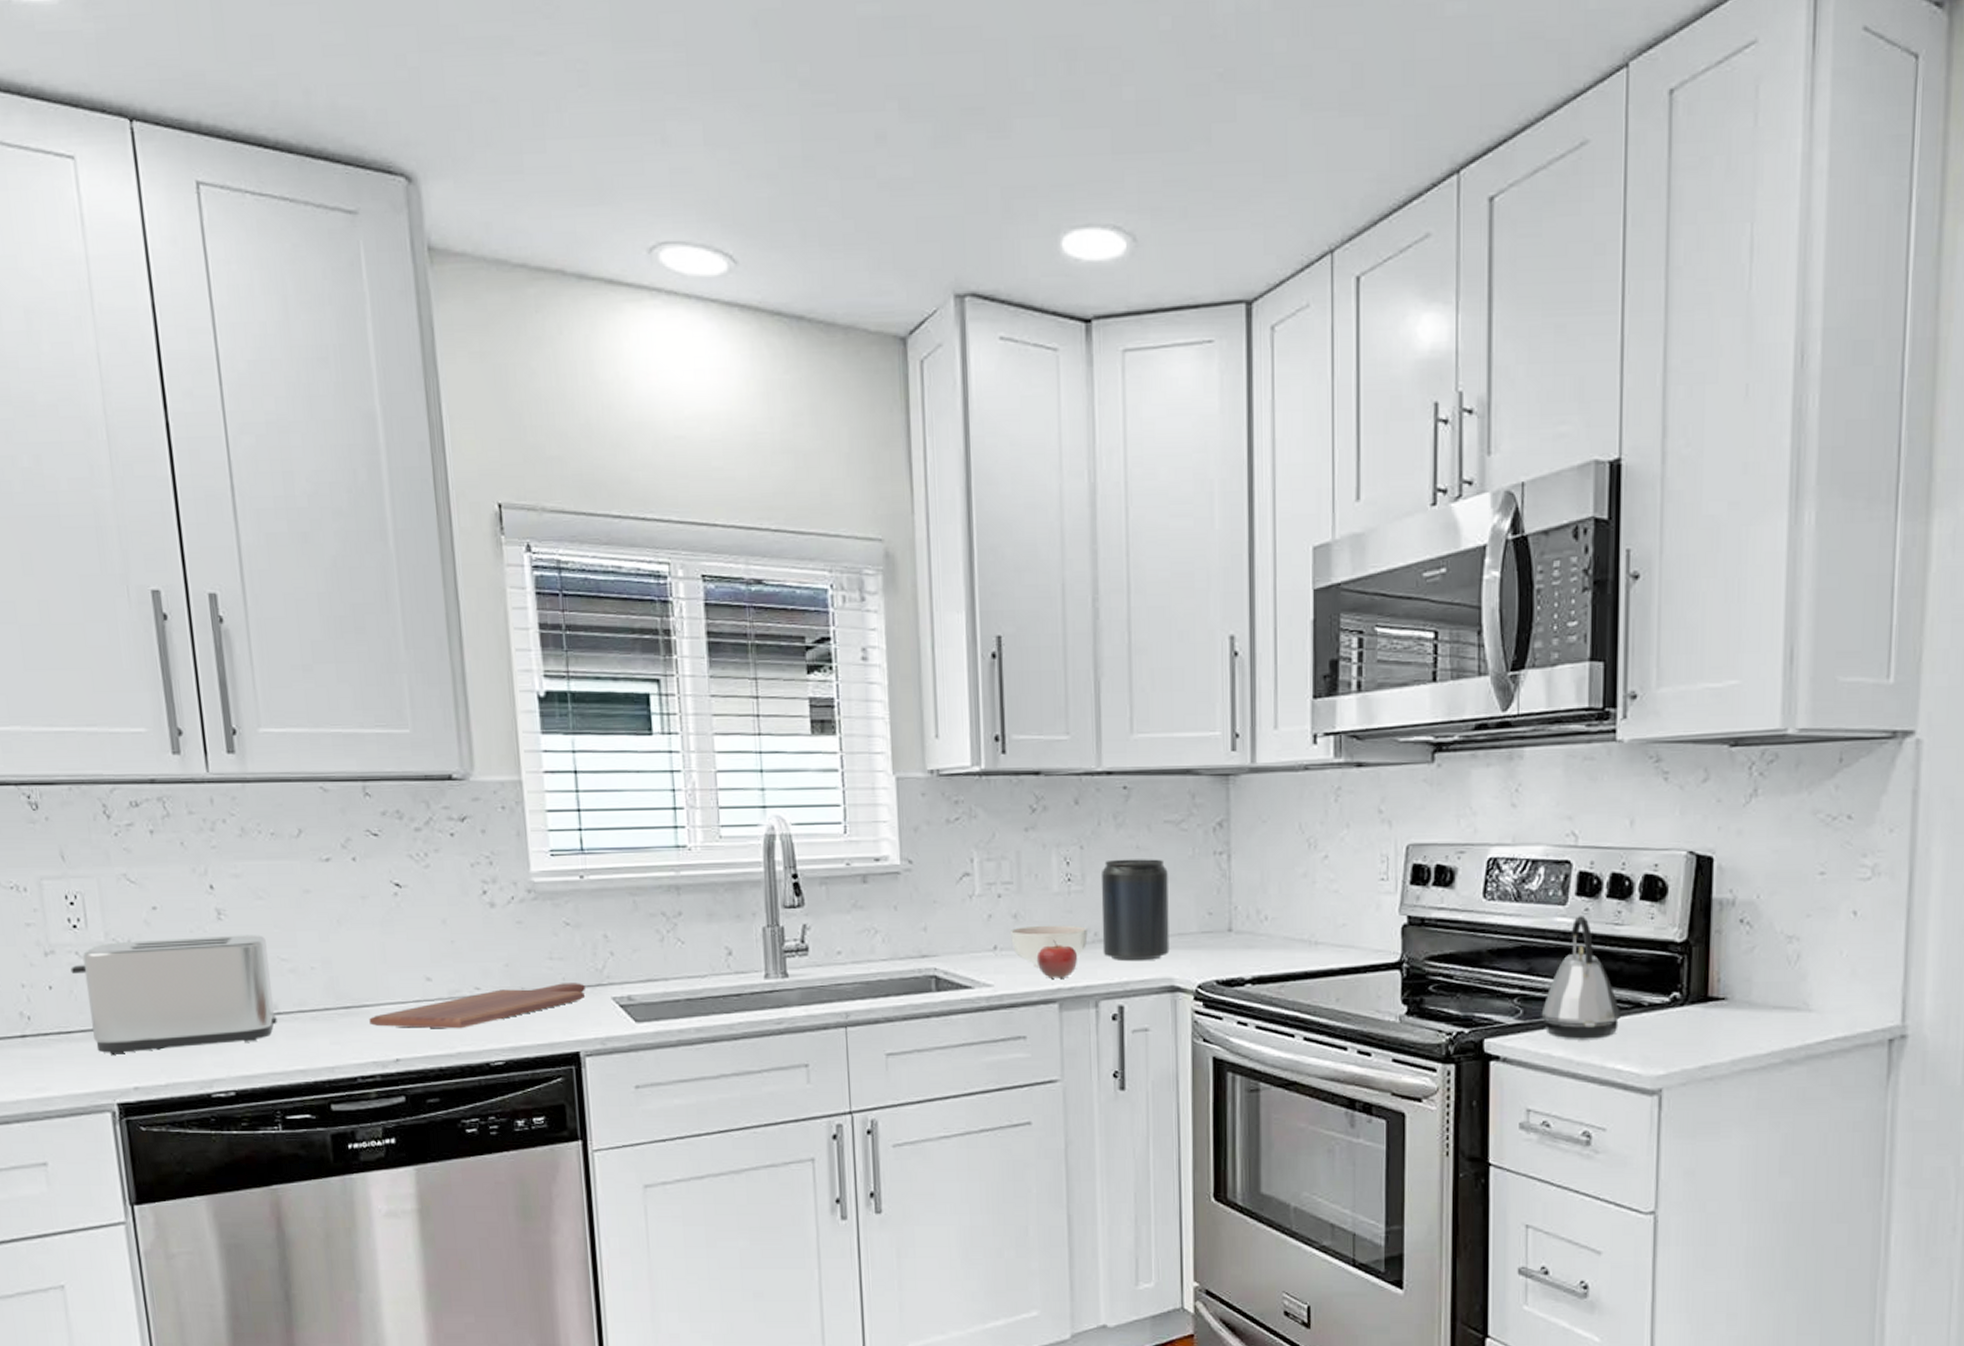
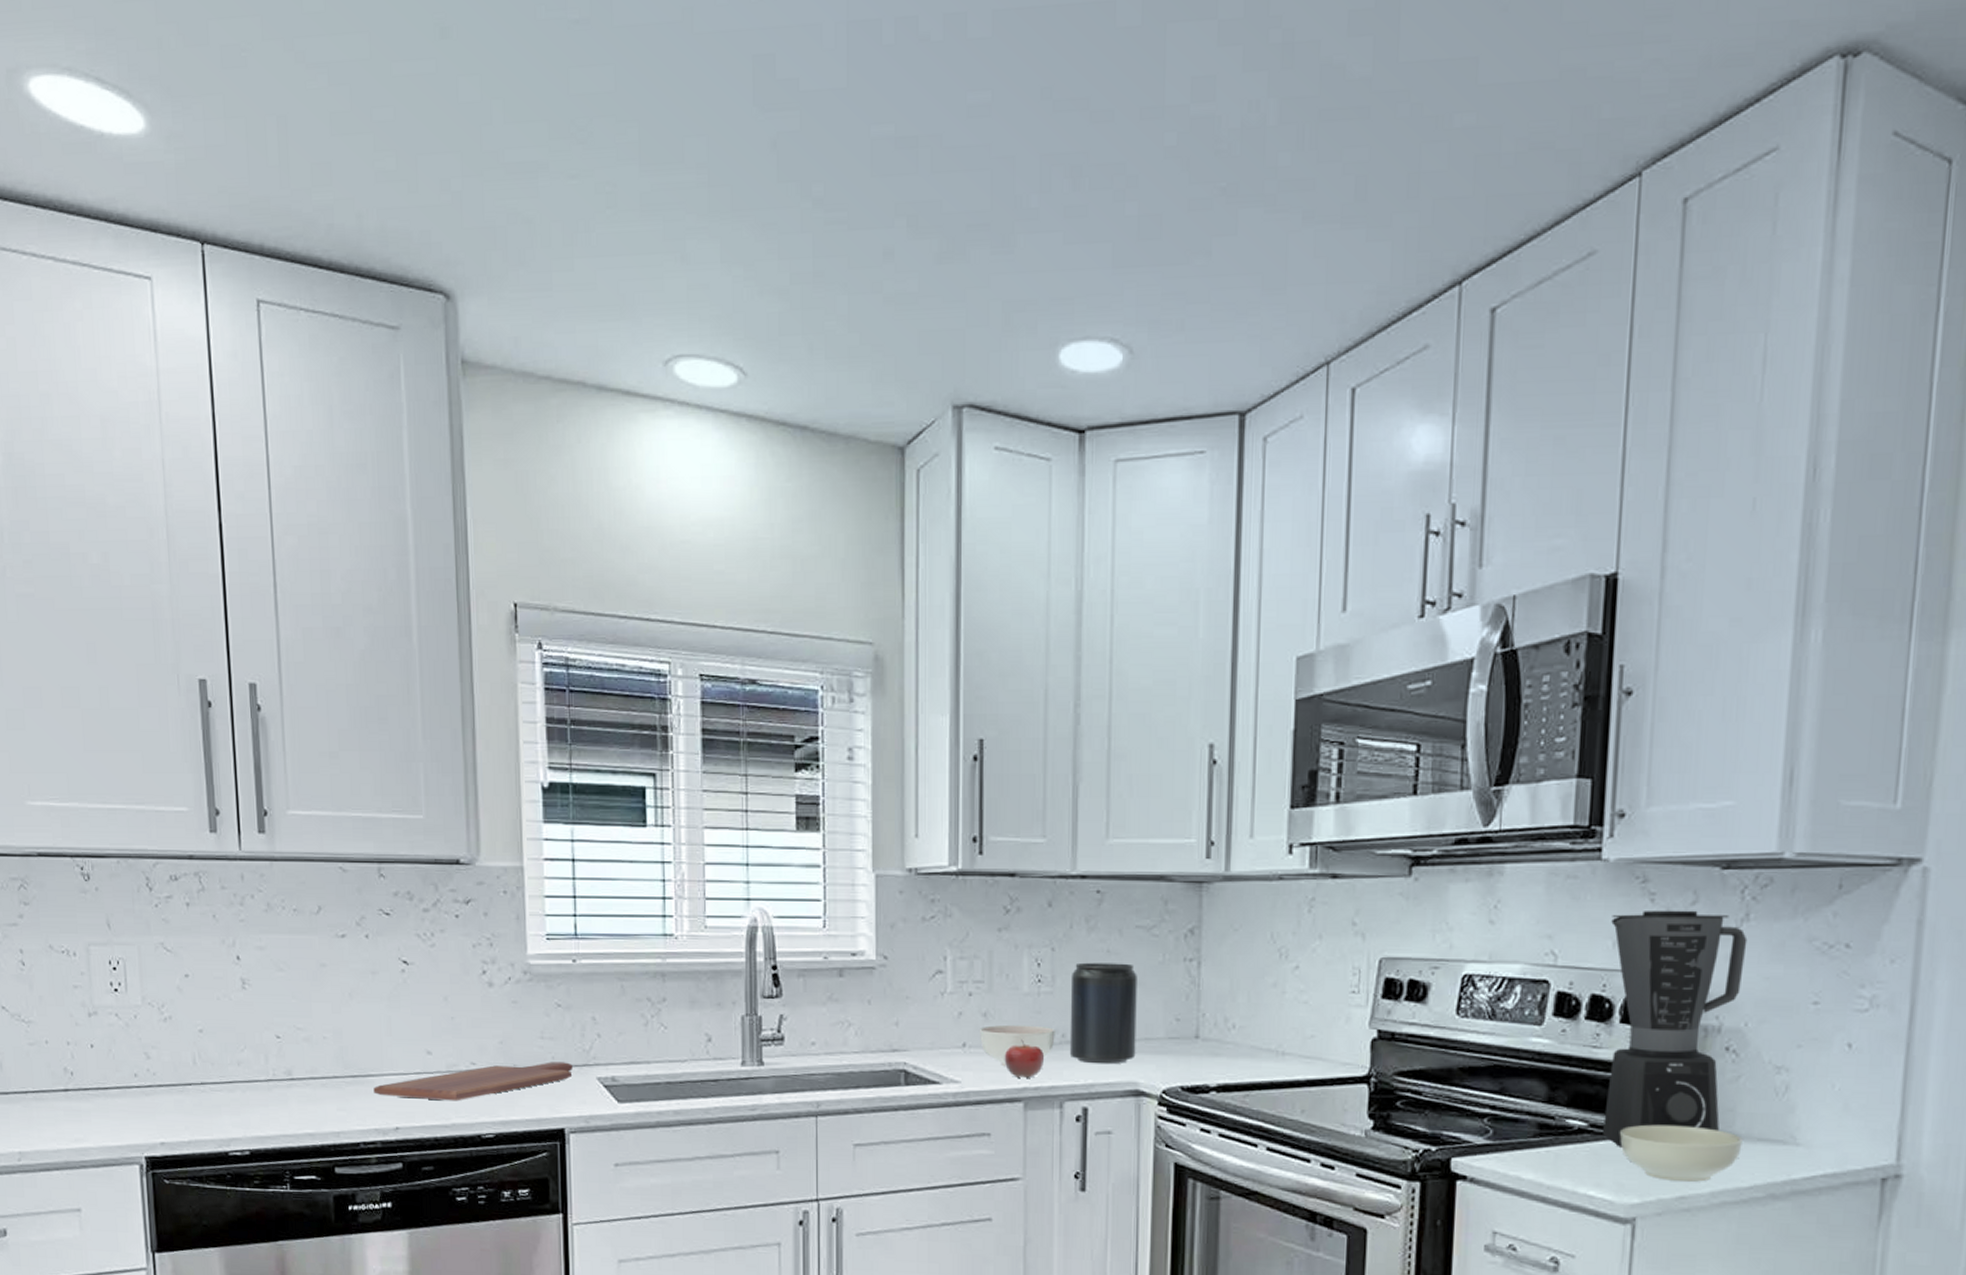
toaster: present [70,935,277,1055] -> none [110,1004,291,1111]
kettle: present [1541,916,1622,1041] -> none [1511,1037,1596,1165]
blender: none [1628,787,1757,1022] -> present [1603,910,1748,1149]
bowl: none [1643,997,1759,1051] -> present [1619,1124,1743,1182]

